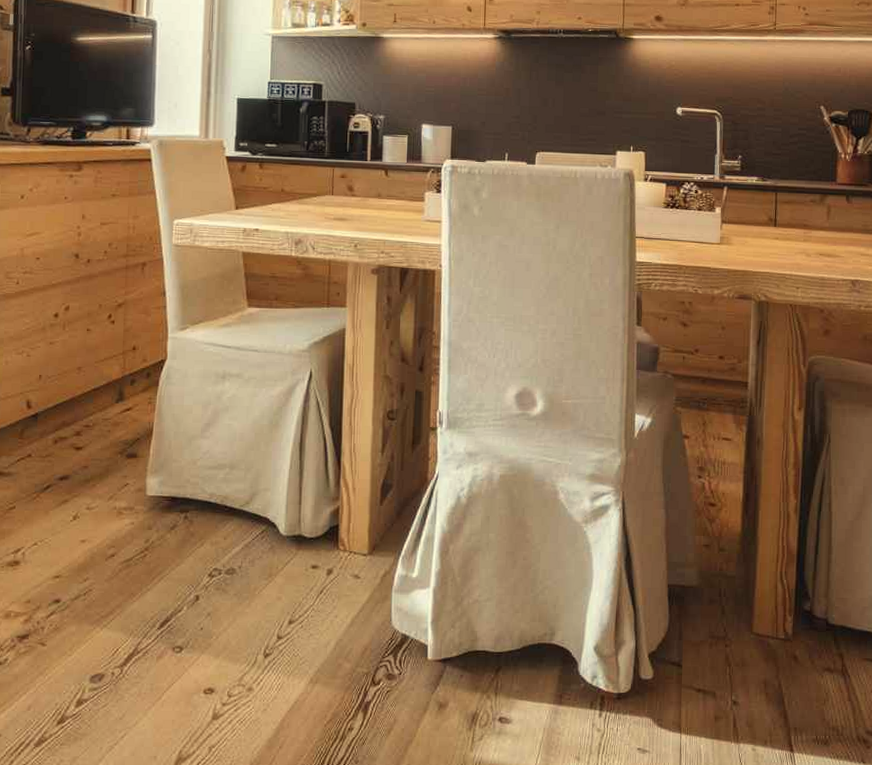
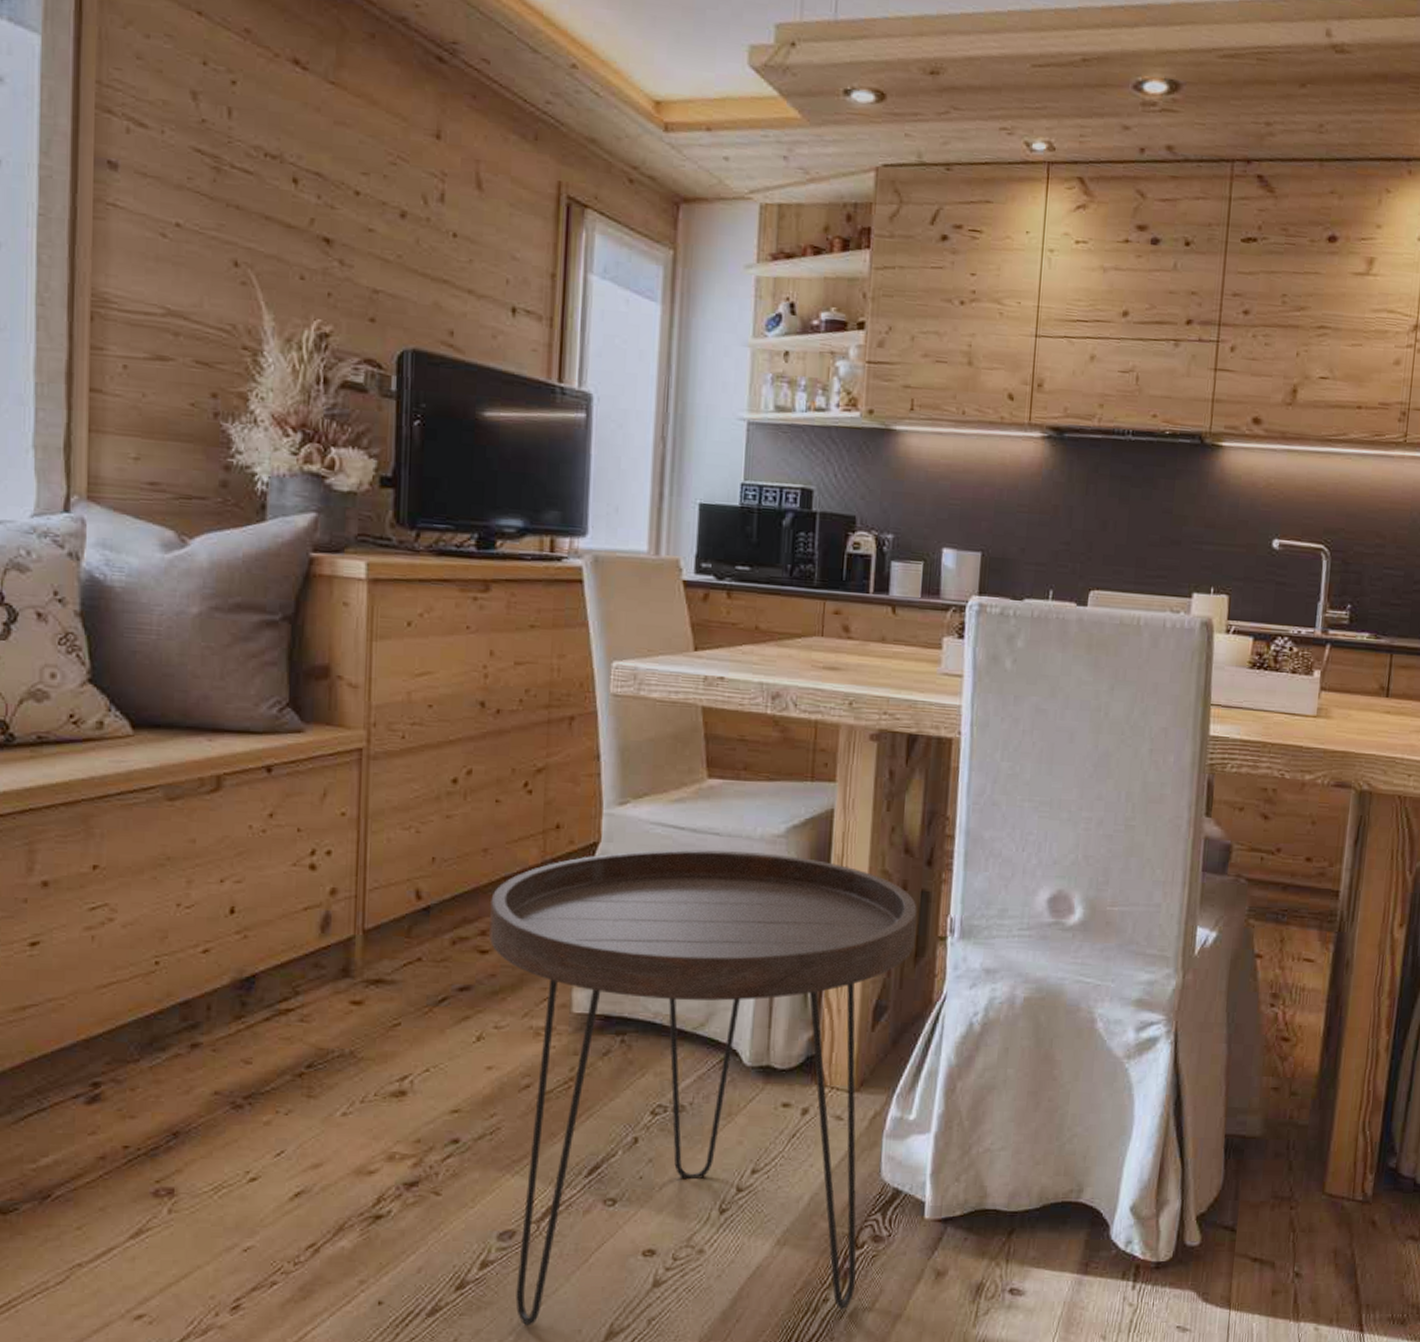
side table: none [83,363,413,754] -> present [489,849,917,1326]

